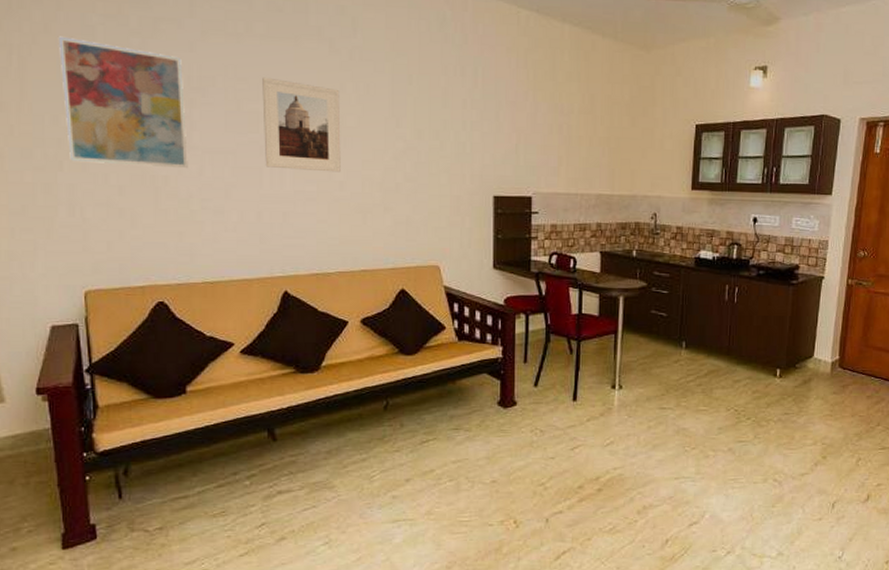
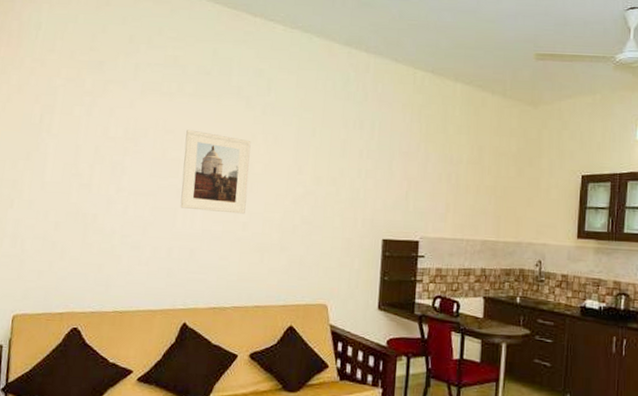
wall art: present [59,36,188,169] -> none [19,96,122,208]

